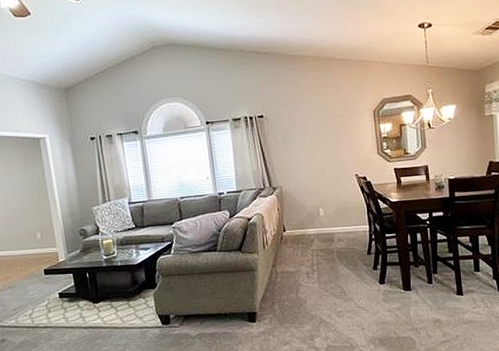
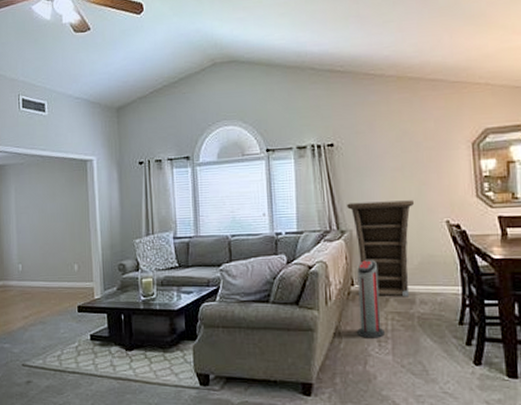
cabinet: none [277,159,330,238] -> present [347,200,414,297]
air purifier: none [287,209,311,272] -> present [357,260,384,338]

